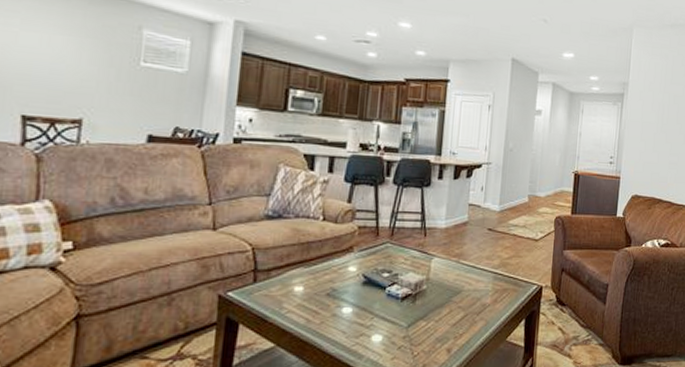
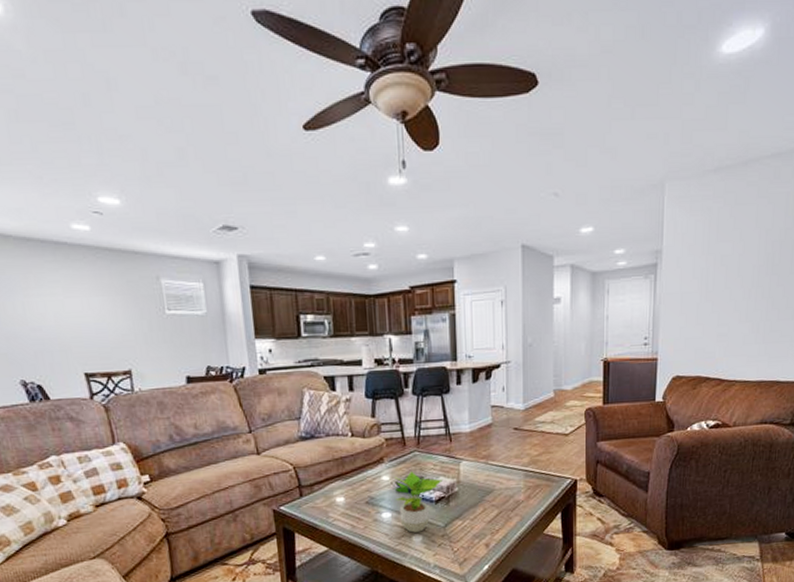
potted plant: none [359,263,411,332] -> present [394,471,442,533]

